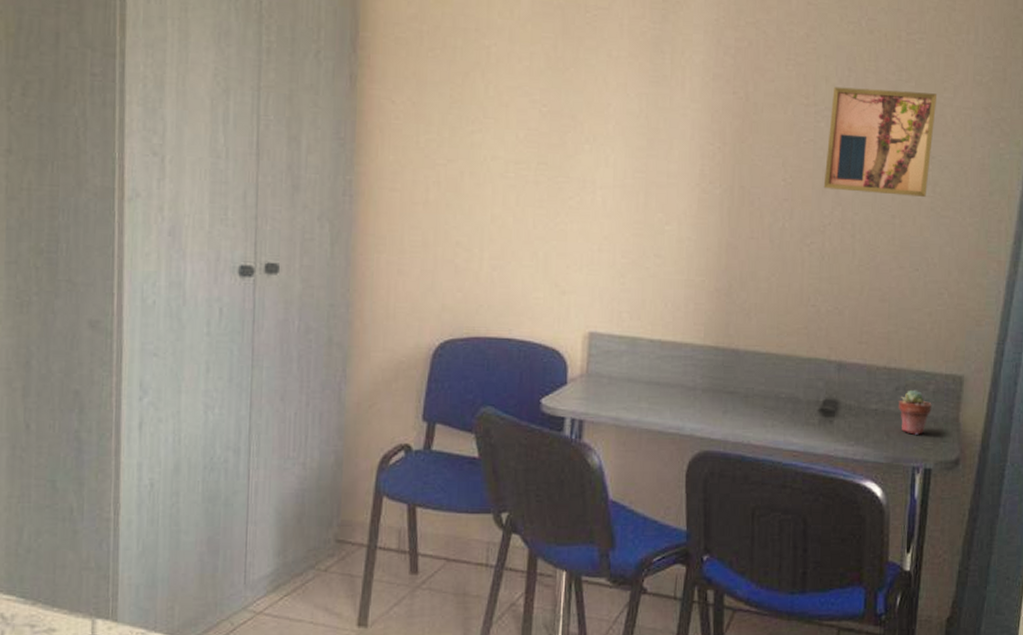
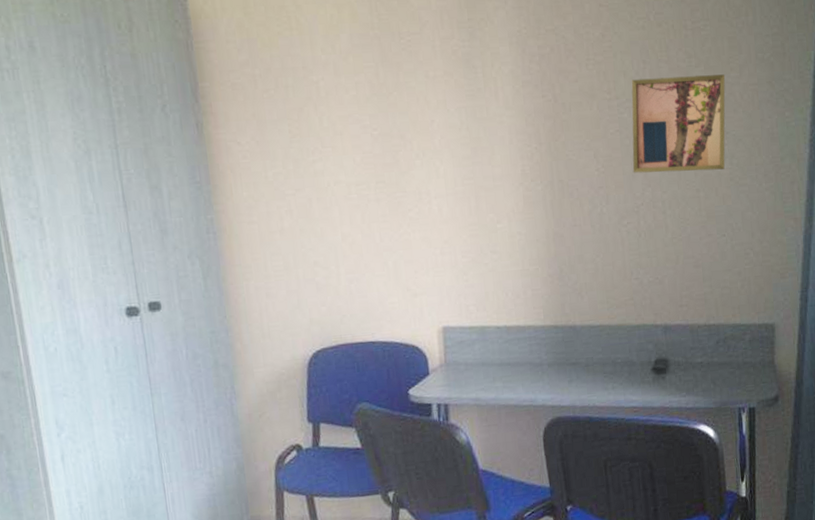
potted succulent: present [899,389,932,435] -> none [720,341,750,380]

